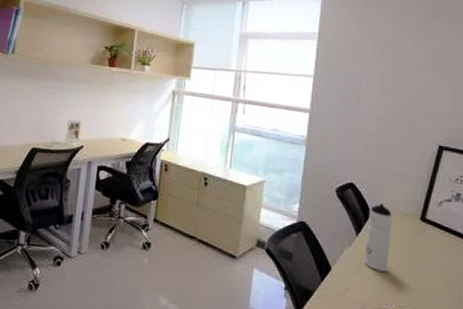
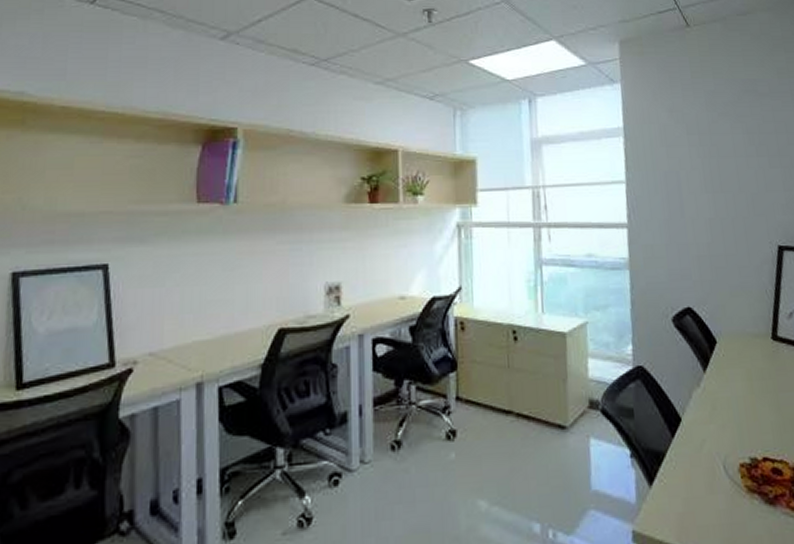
water bottle: present [364,203,393,272] -> none [713,327,746,411]

